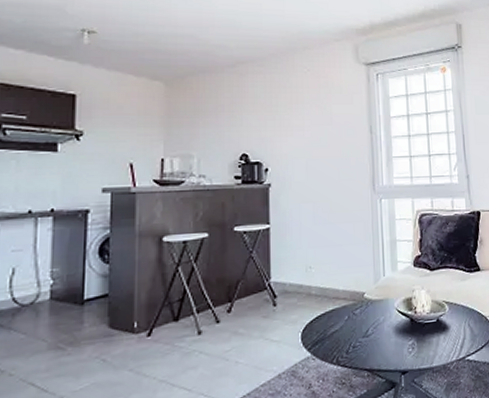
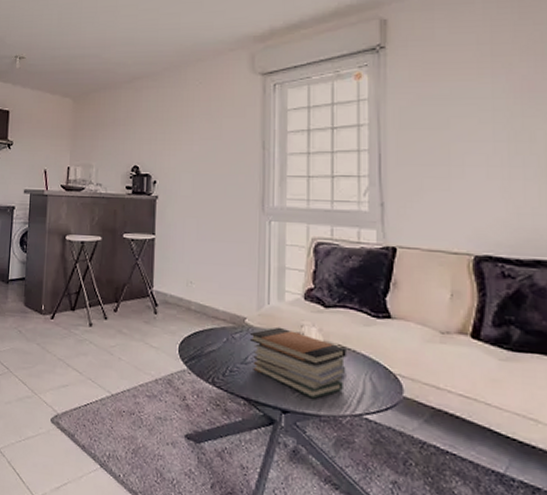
book stack: none [368,295,451,354] -> present [249,327,346,399]

